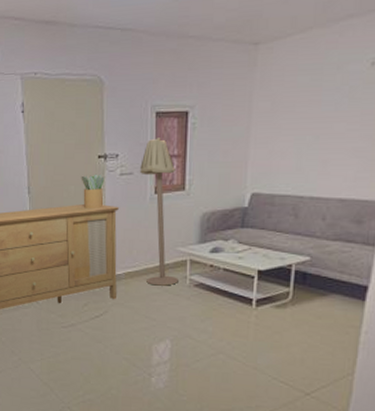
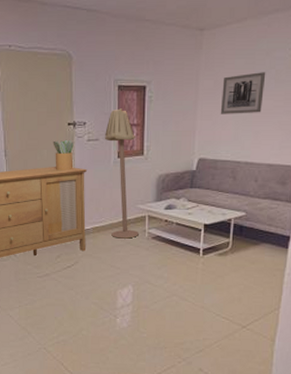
wall art: none [278,89,337,141] -> present [220,72,266,114]

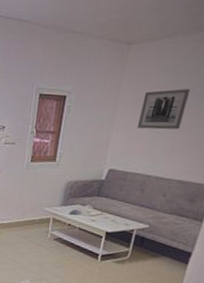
floor lamp: present [105,108,139,239] -> none [16,116,50,238]

